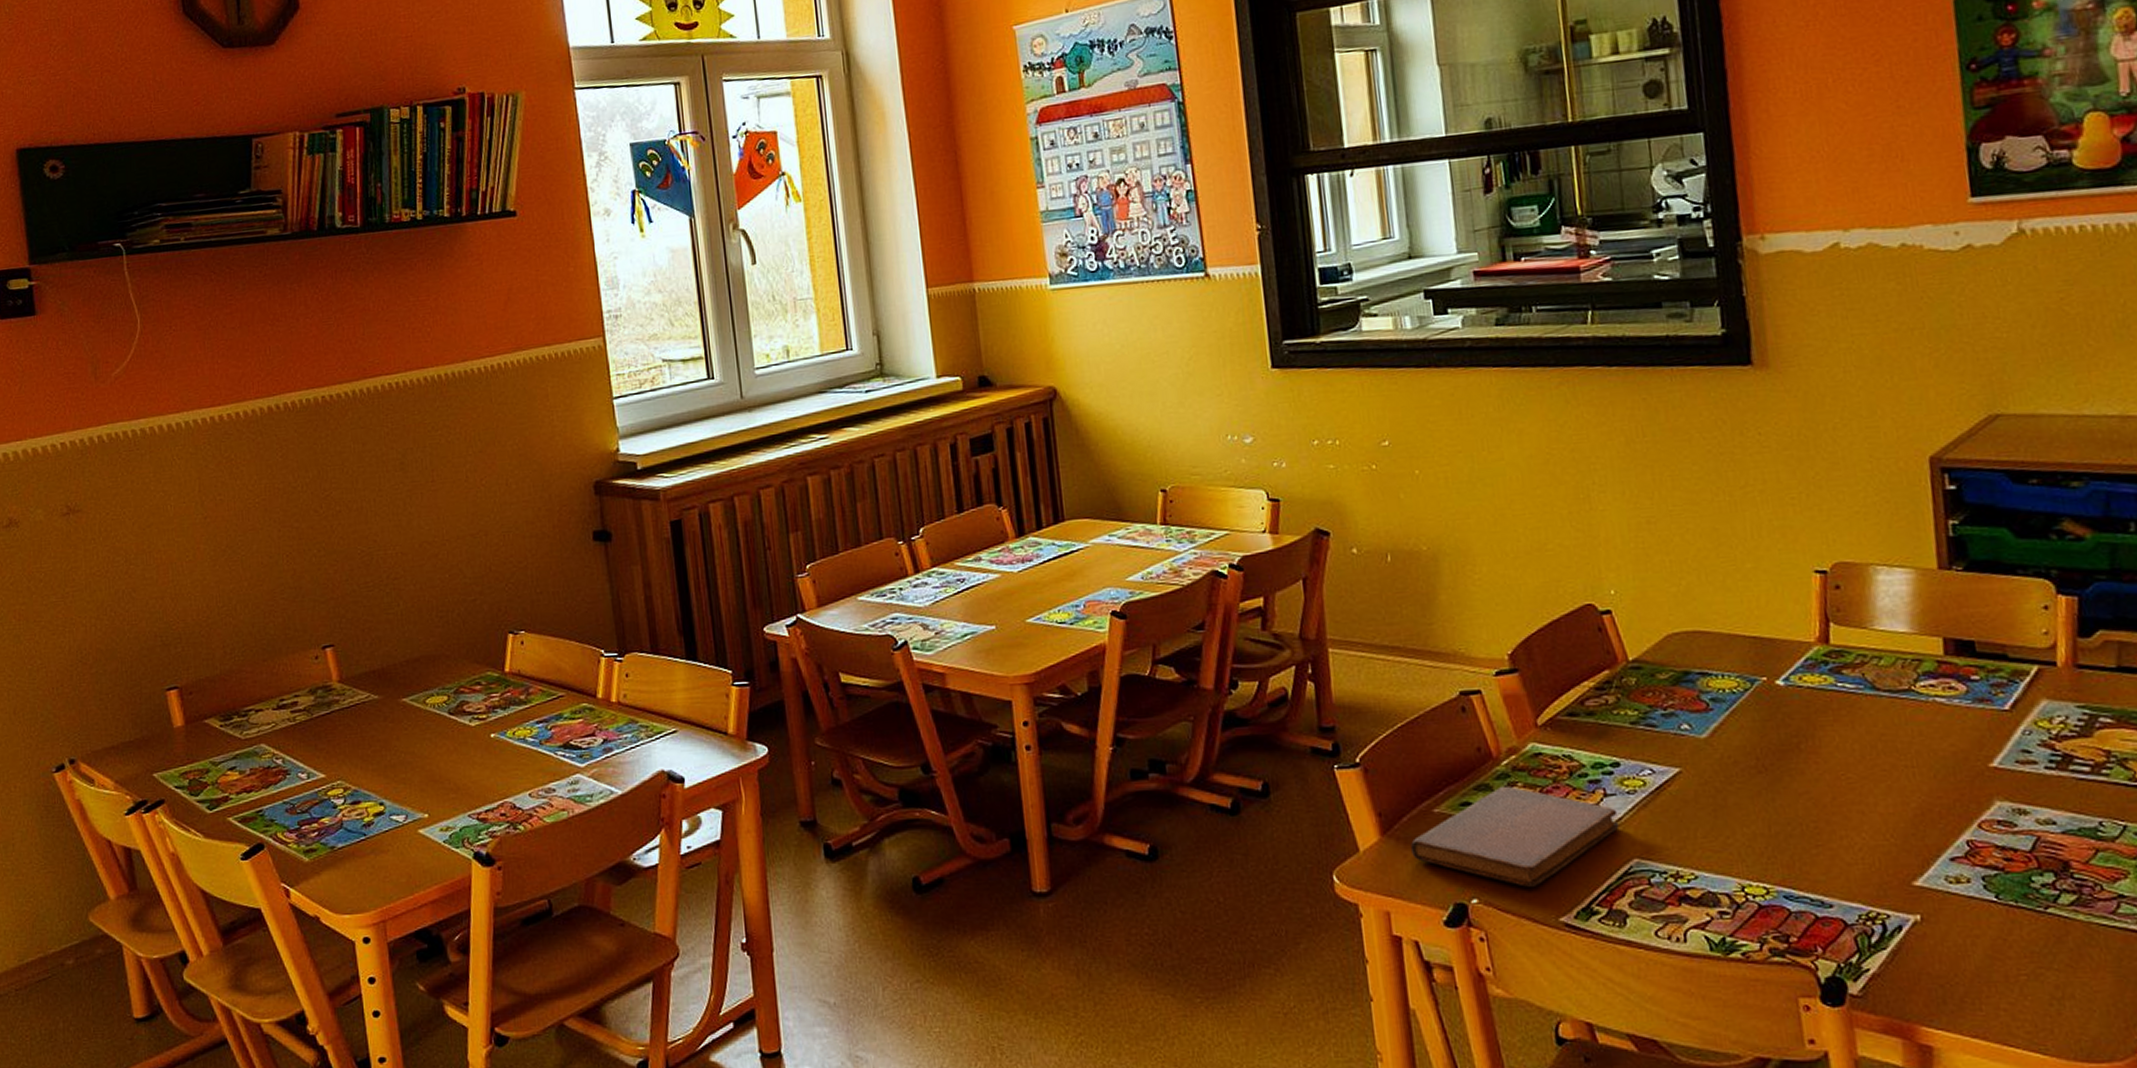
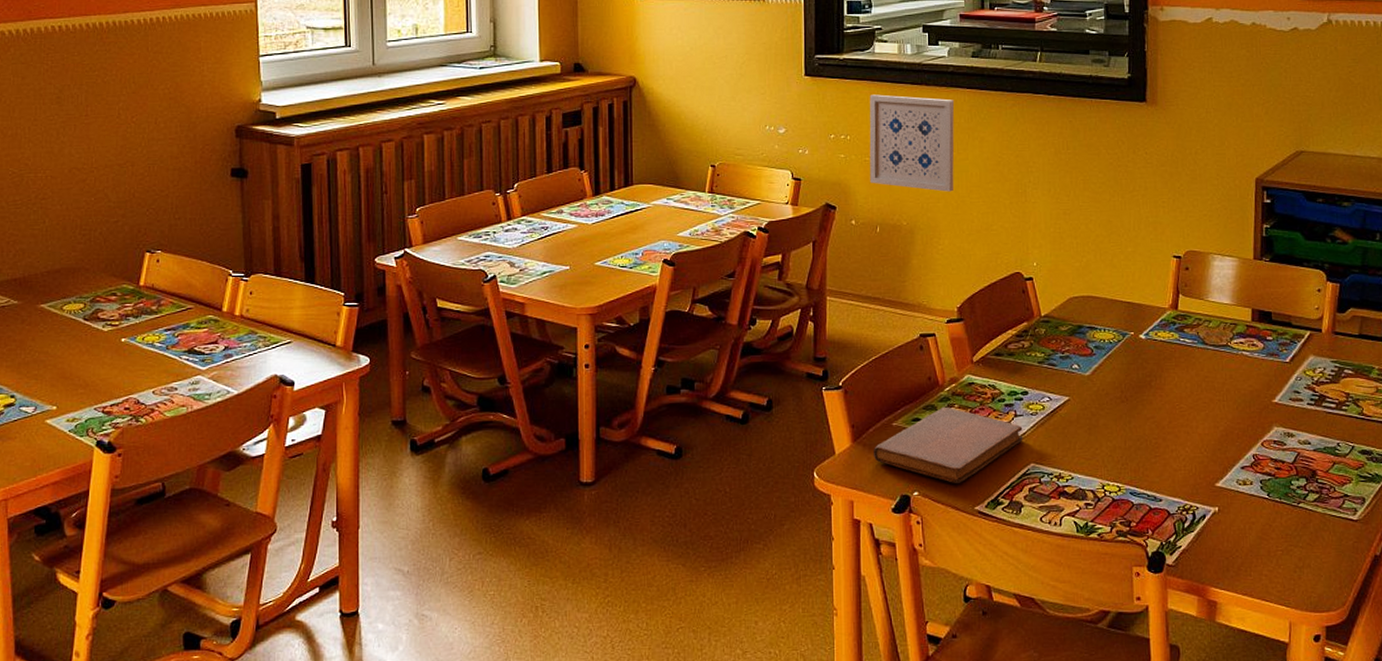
wall art: none [1360,382,1488,504] -> present [869,94,955,192]

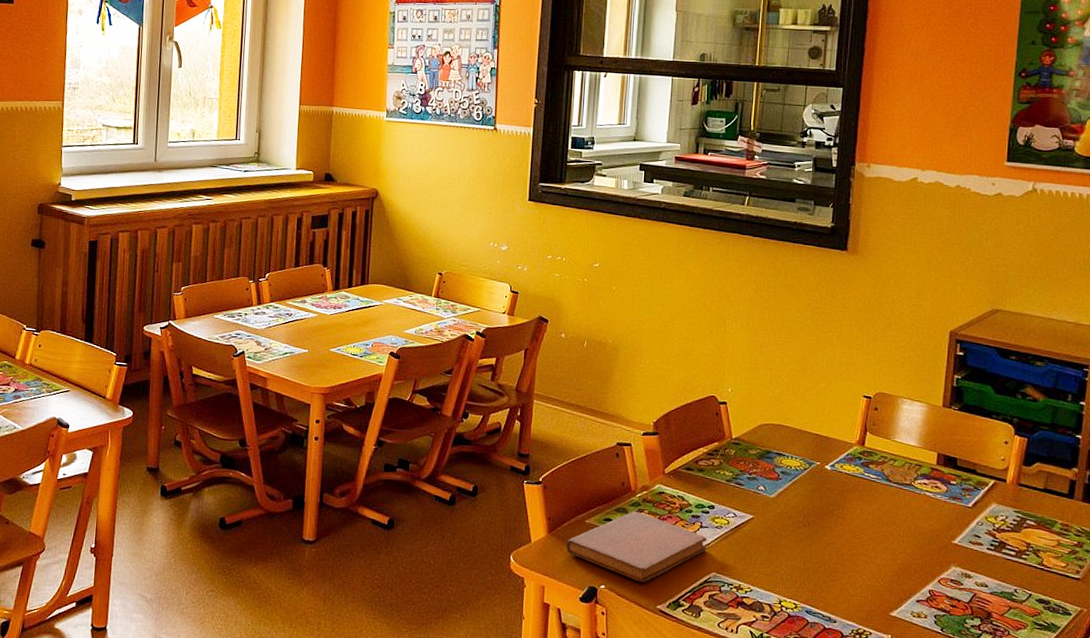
wall art: present [869,94,955,192] -> none [581,222,665,317]

